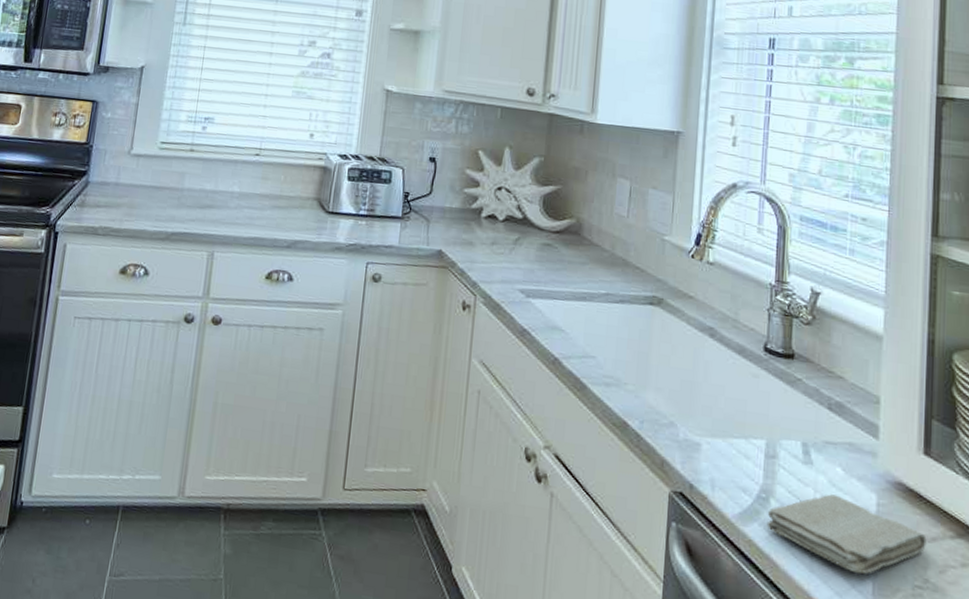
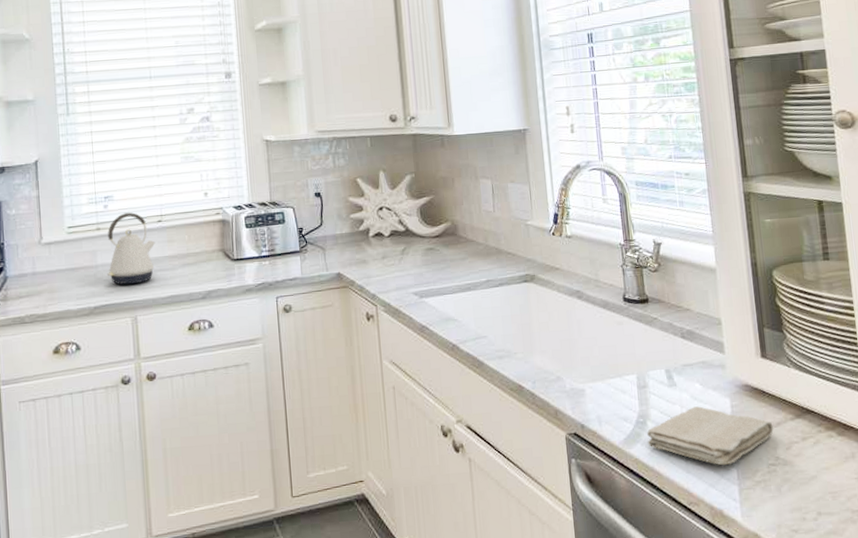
kettle: none [191,139,249,217] -> present [107,212,156,285]

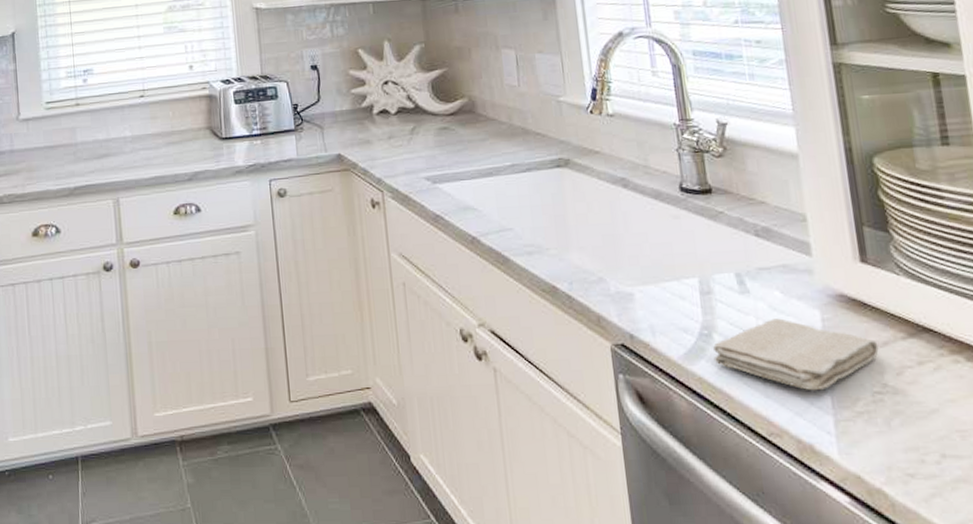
kettle: present [107,212,156,285] -> none [87,87,138,165]

